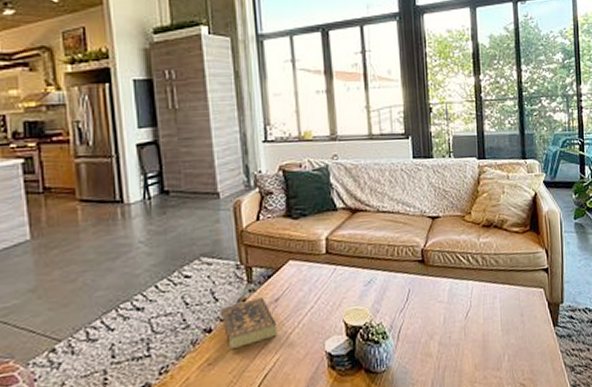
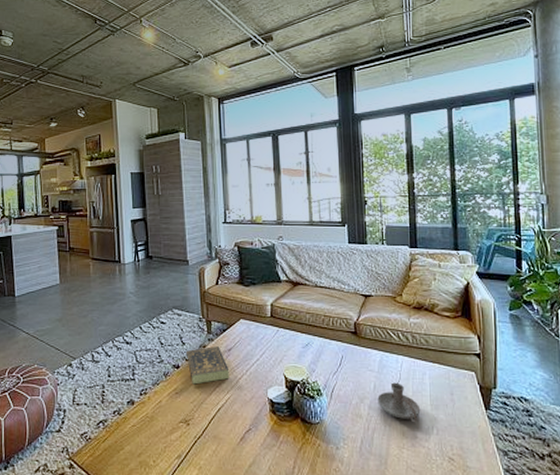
candle holder: none [448,311,492,353] -> present [377,382,421,423]

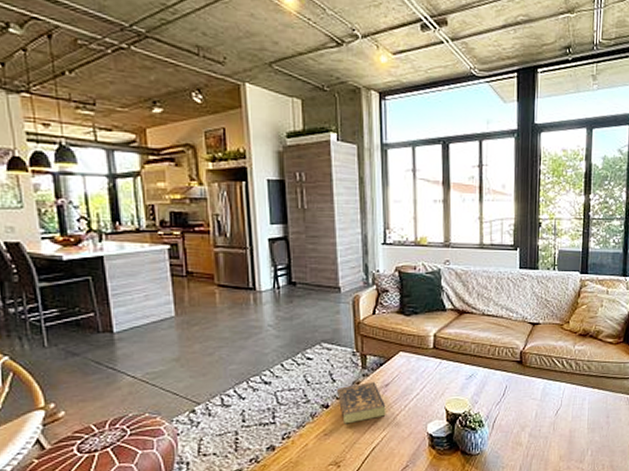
candle holder: present [377,382,421,423] -> none [538,409,578,447]

